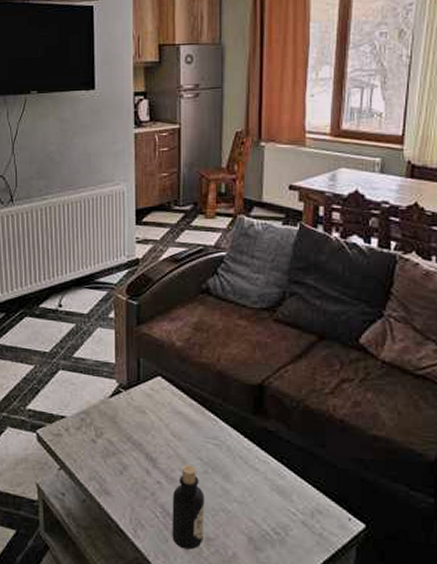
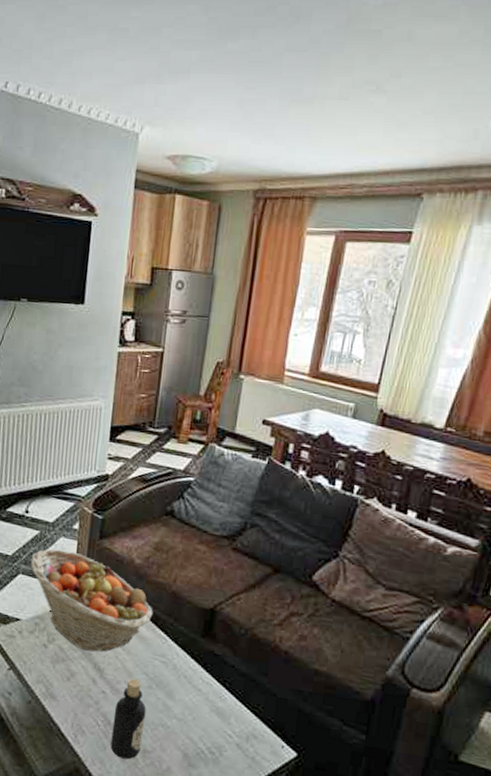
fruit basket: none [69,340,200,442] -> present [30,548,153,652]

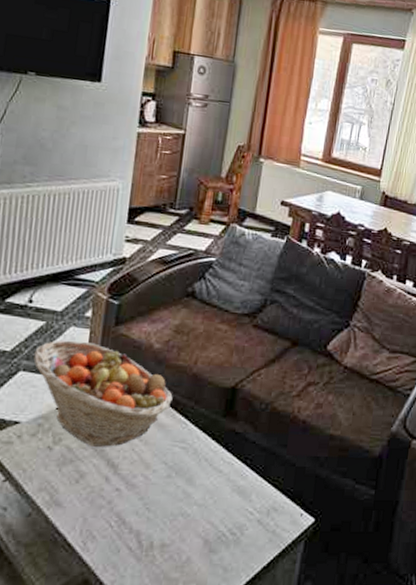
bottle: present [110,678,147,760] -> none [125,469,165,558]

